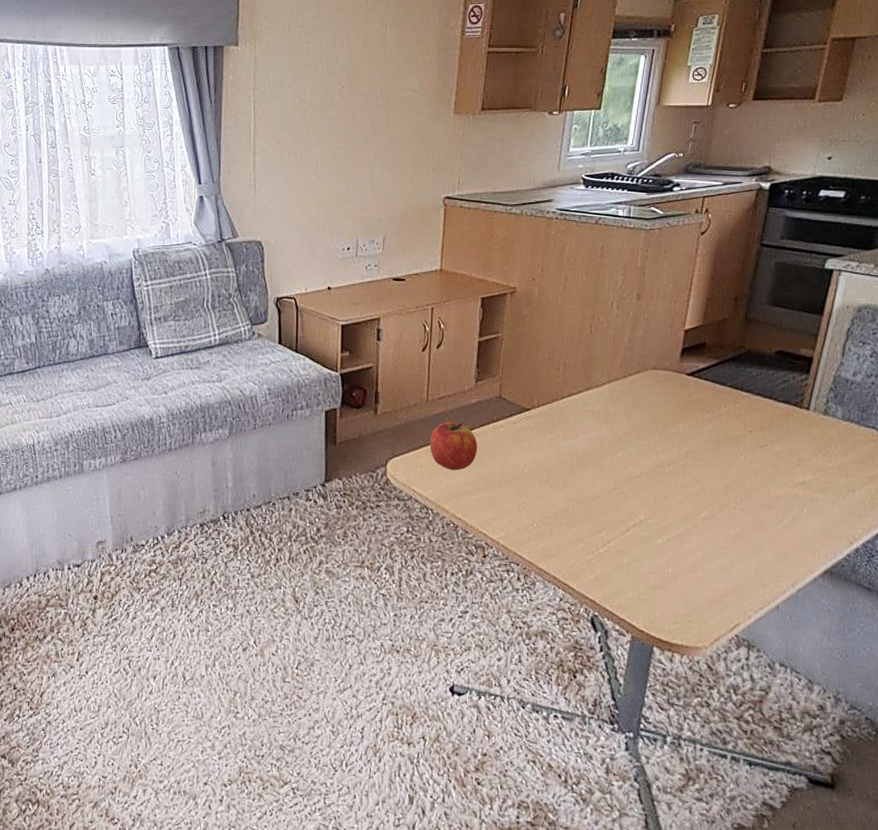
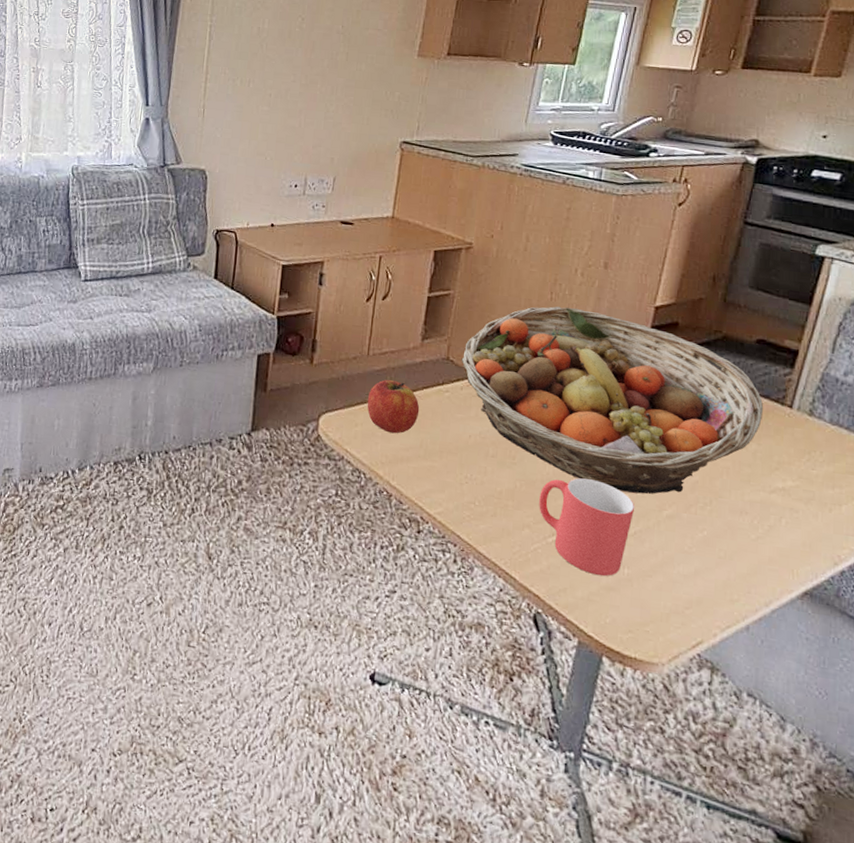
fruit basket: none [513,338,784,501] -> present [461,306,764,494]
mug: none [590,492,674,577] -> present [539,478,634,577]

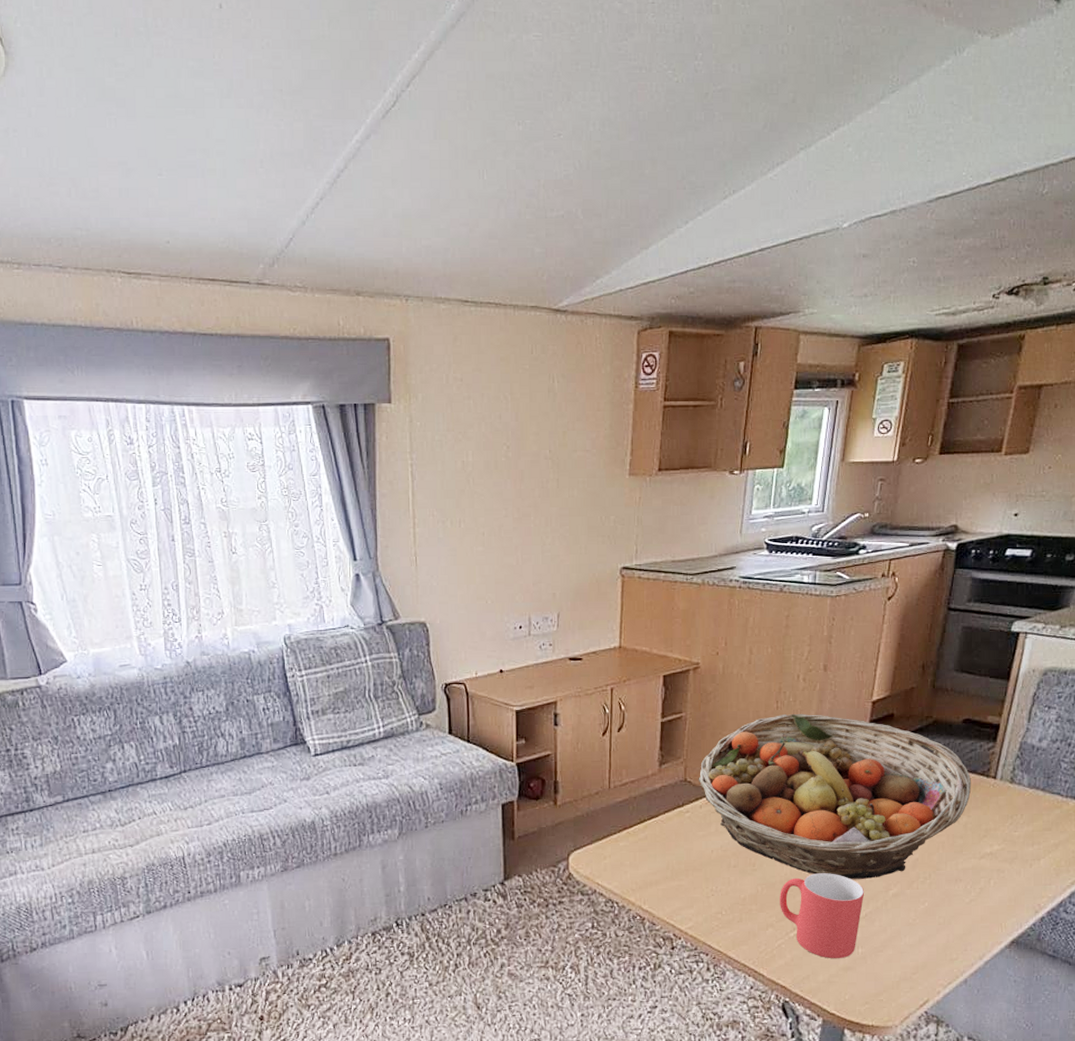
apple: present [367,380,420,434] -> none [613,809,663,860]

